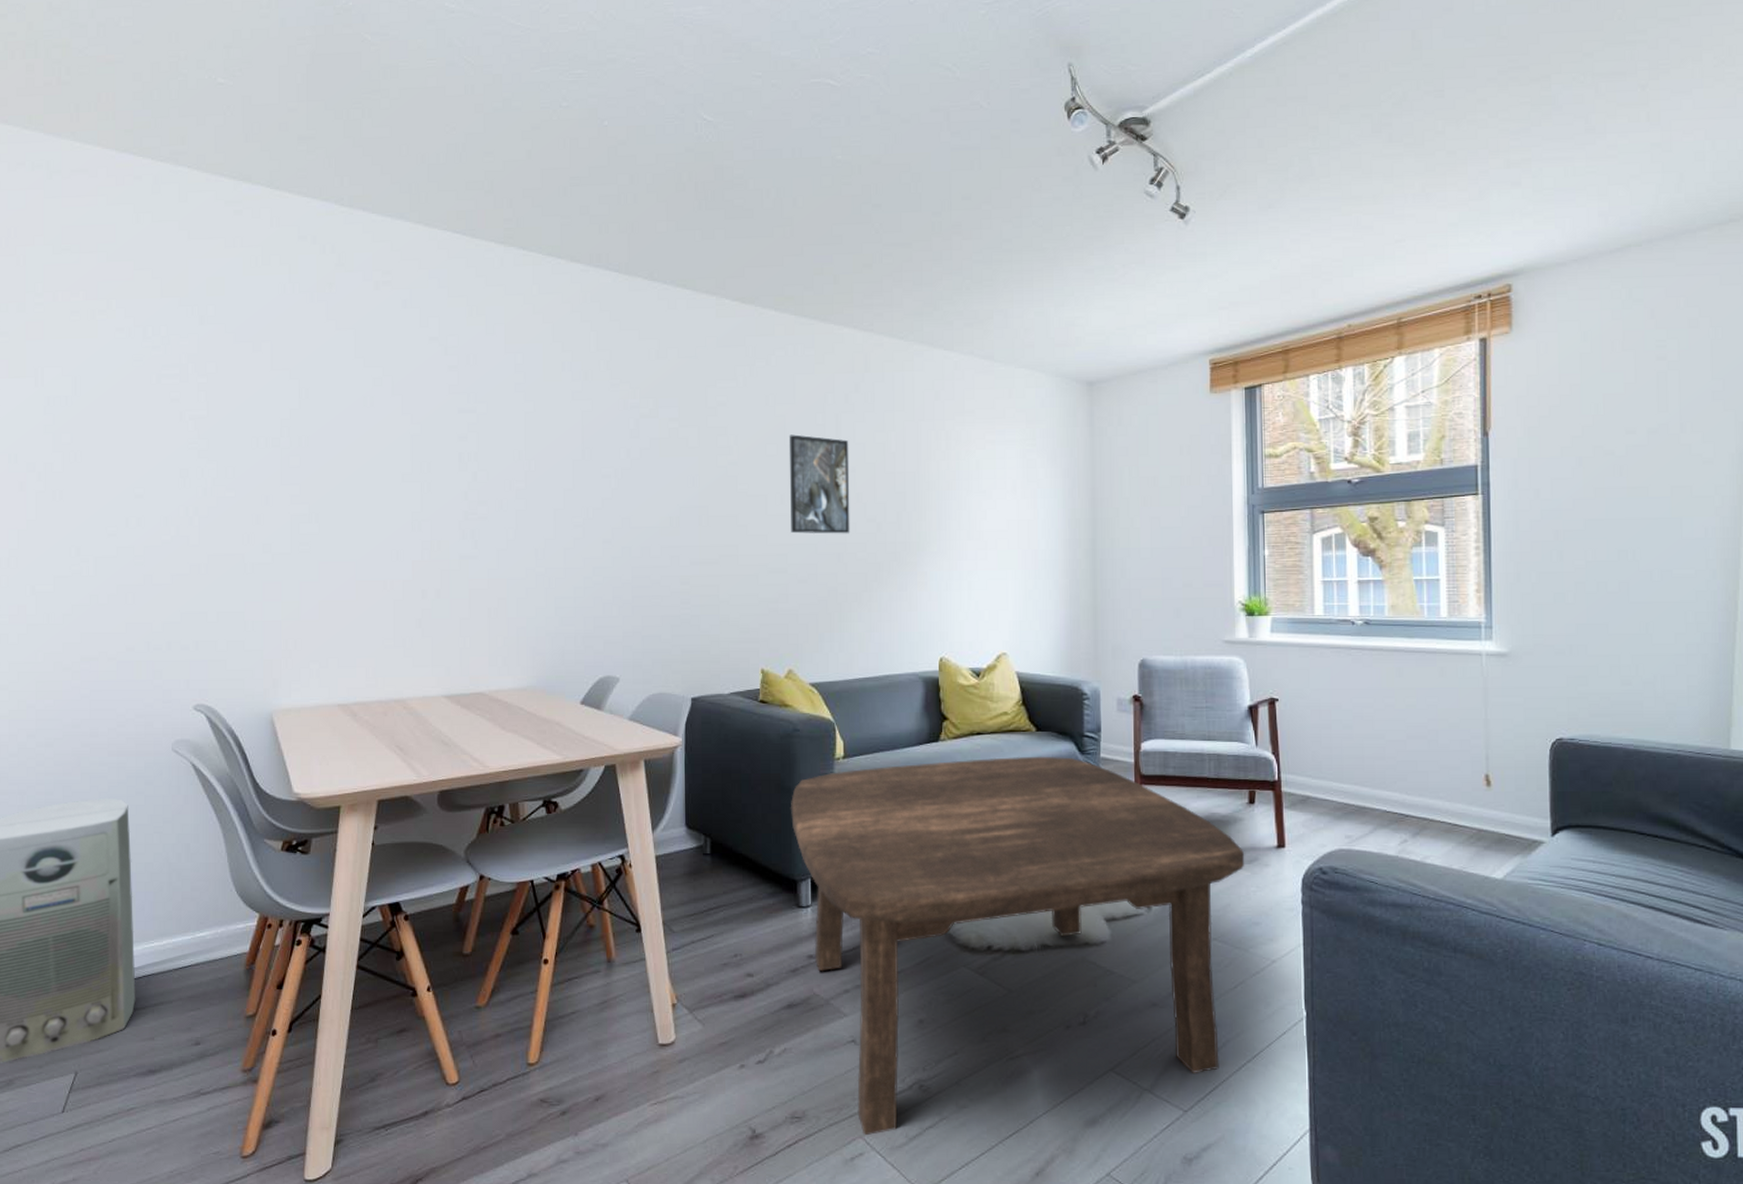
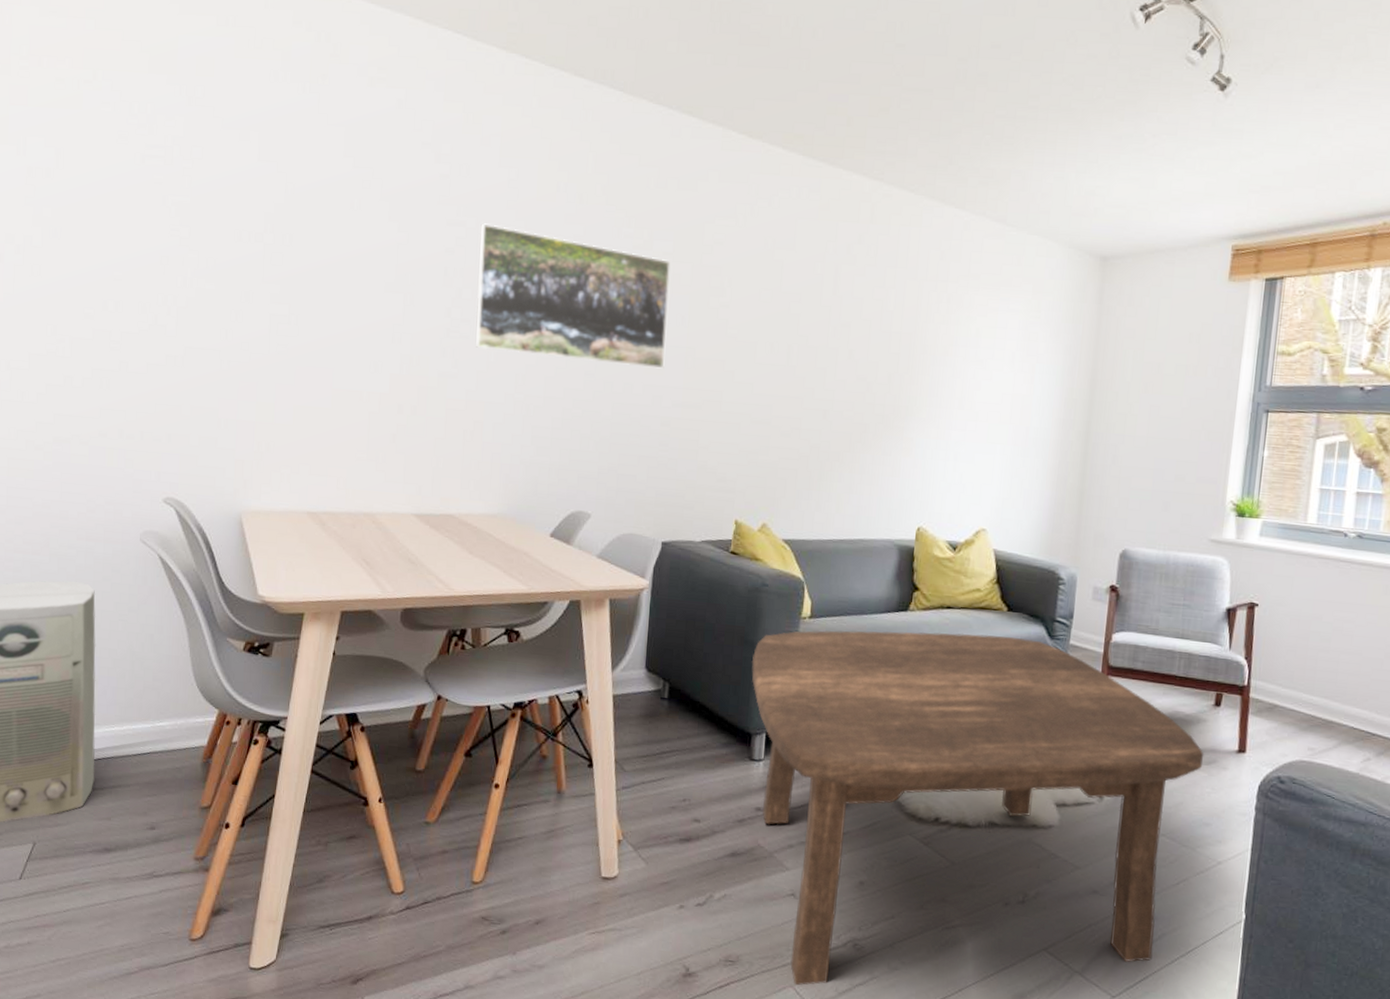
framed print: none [491,408,679,530] -> present [475,223,671,369]
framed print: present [788,434,850,534] -> none [778,281,847,391]

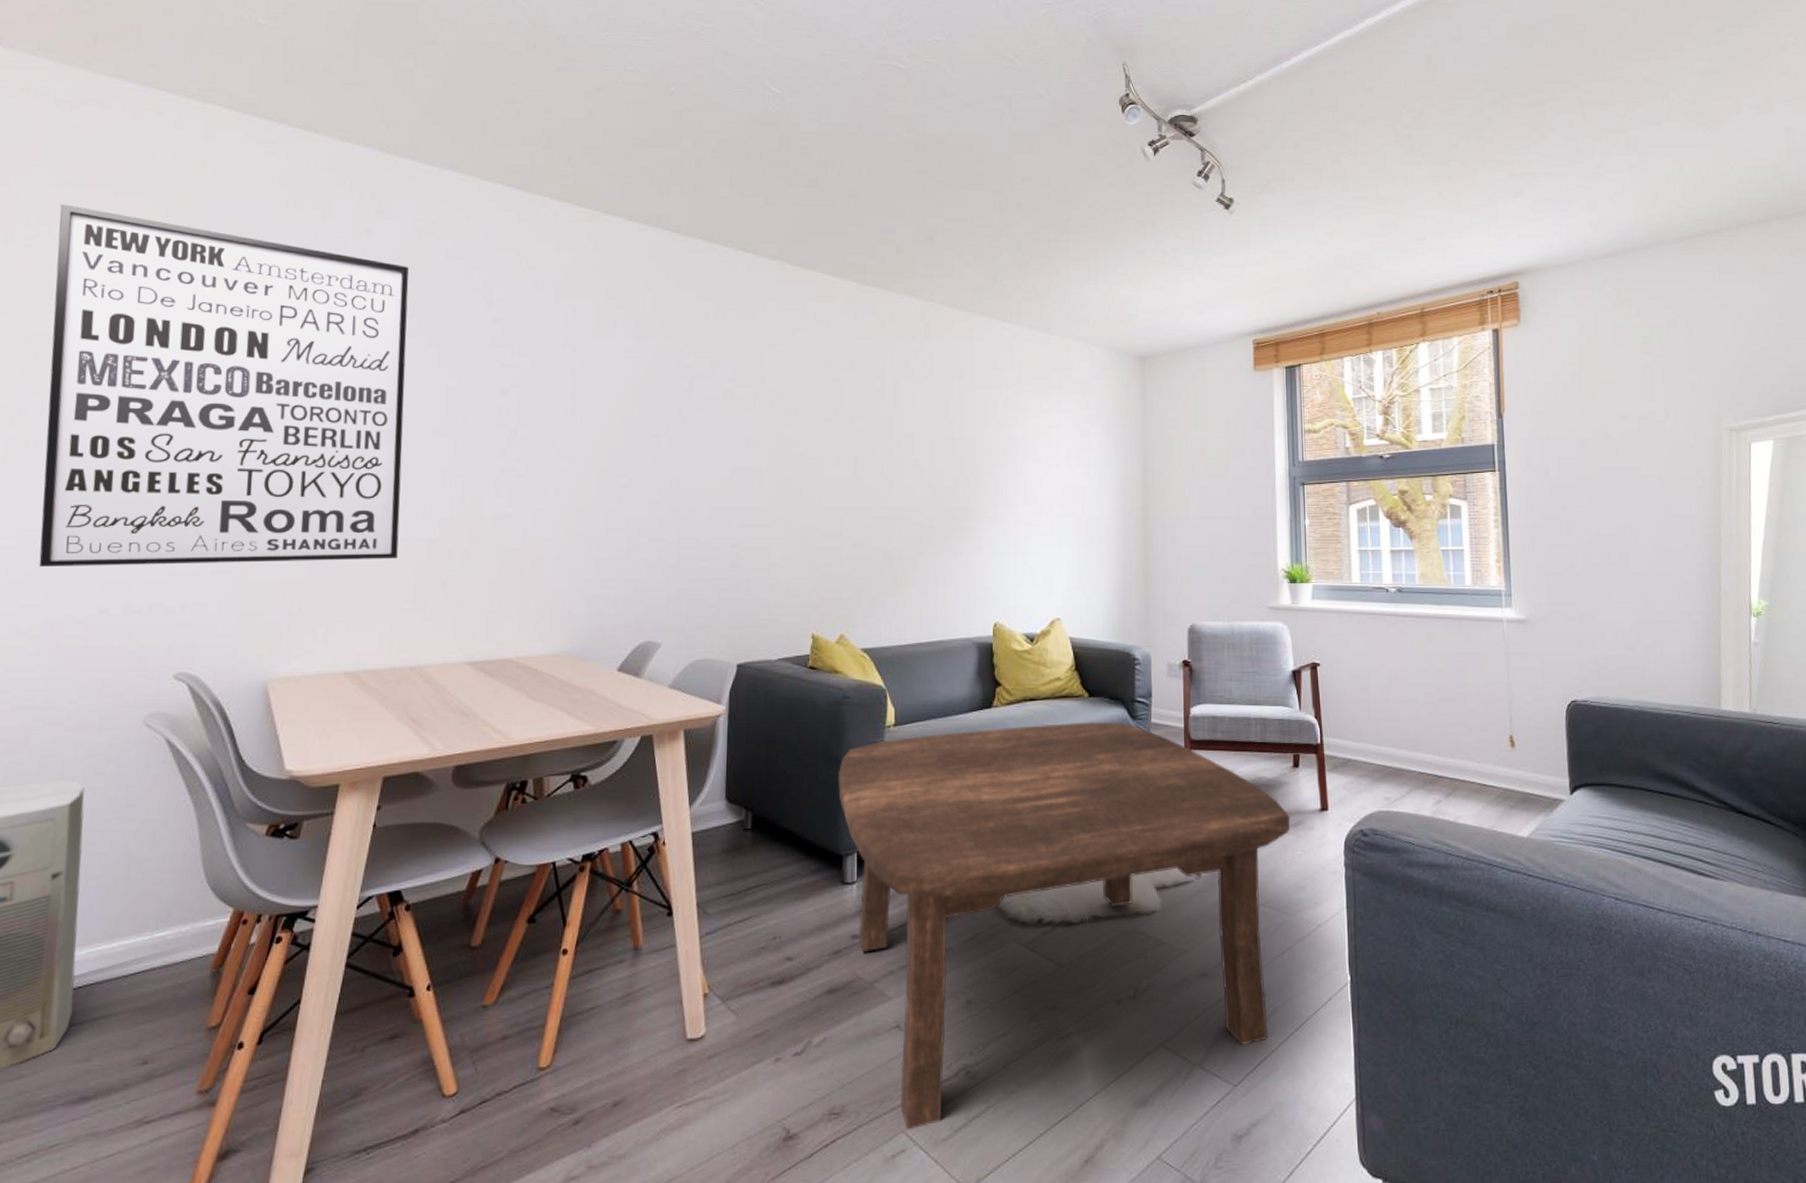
wall art: none [47,36,362,410] -> present [39,204,409,567]
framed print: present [475,223,671,369] -> none [532,363,733,491]

